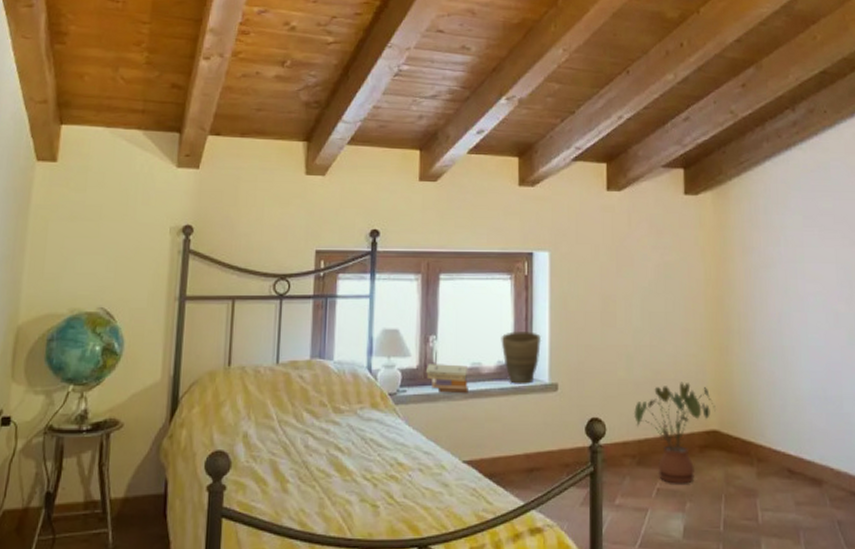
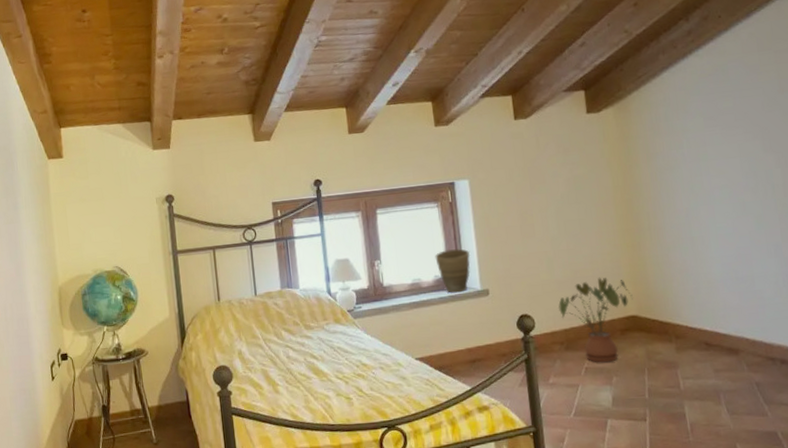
books: present [425,364,469,394] -> none [375,282,413,307]

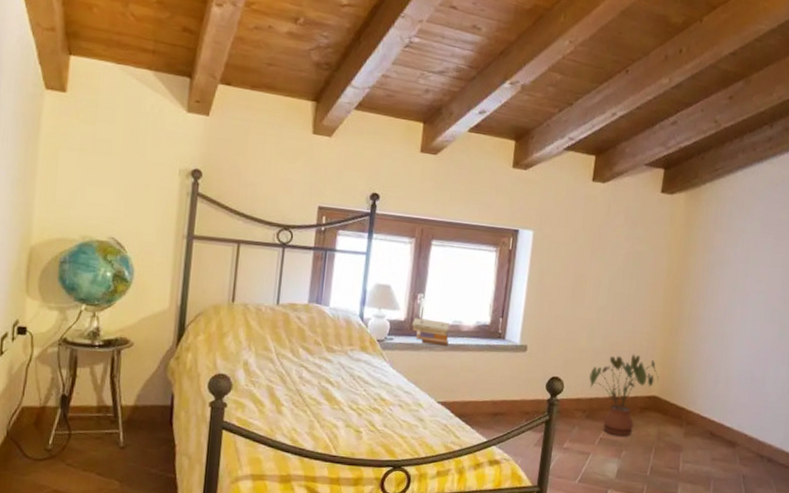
books: none [375,282,413,307] -> present [411,318,450,347]
vase: present [435,248,471,294] -> none [481,297,518,344]

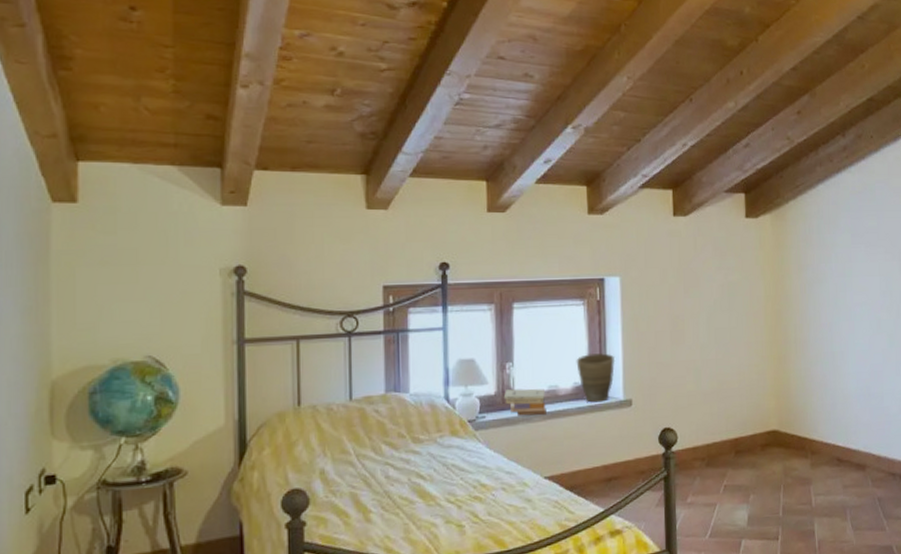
vase: none [481,297,518,344] -> present [576,353,616,404]
house plant: present [589,354,659,437] -> none [703,389,775,481]

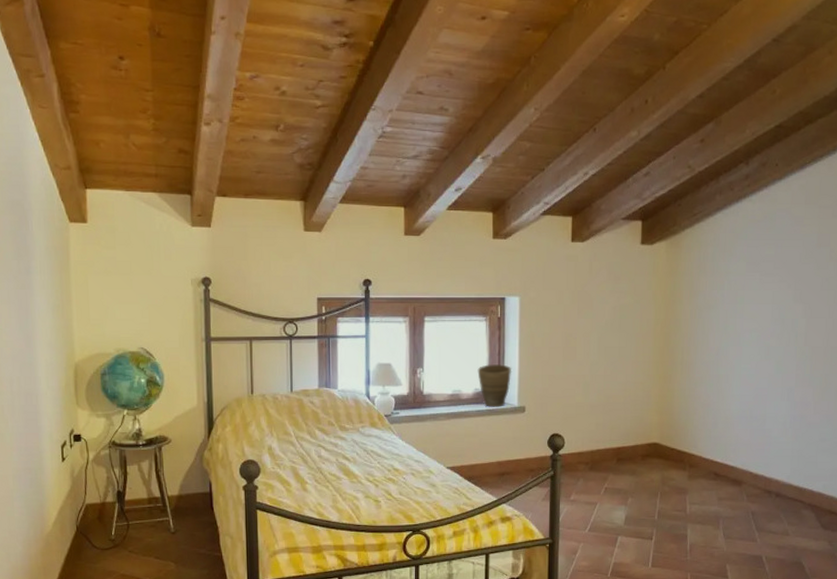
books: present [503,389,547,417] -> none [414,391,450,416]

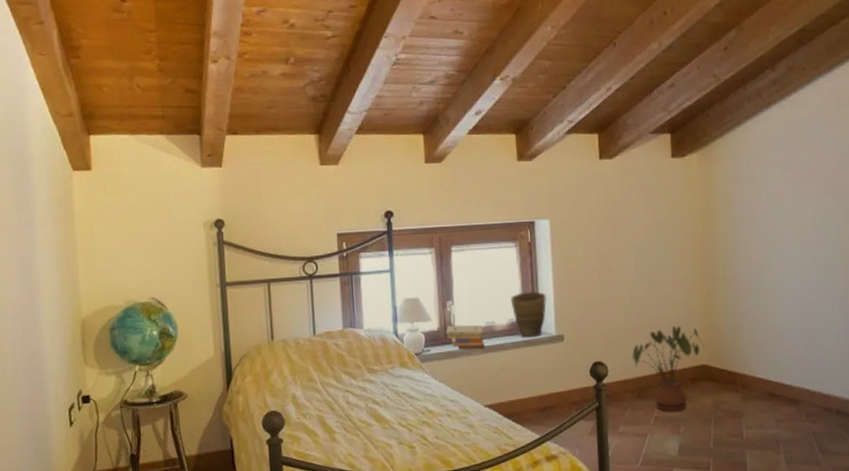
books: none [414,391,450,416] -> present [445,325,485,351]
house plant: none [589,404,657,485] -> present [632,325,705,412]

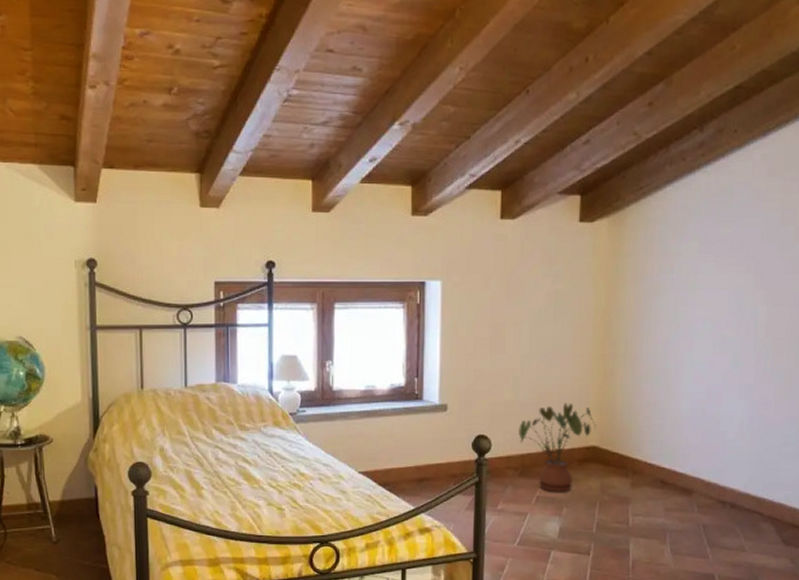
books: present [445,325,485,351] -> none [323,387,363,414]
vase: present [510,291,547,339] -> none [393,357,433,406]

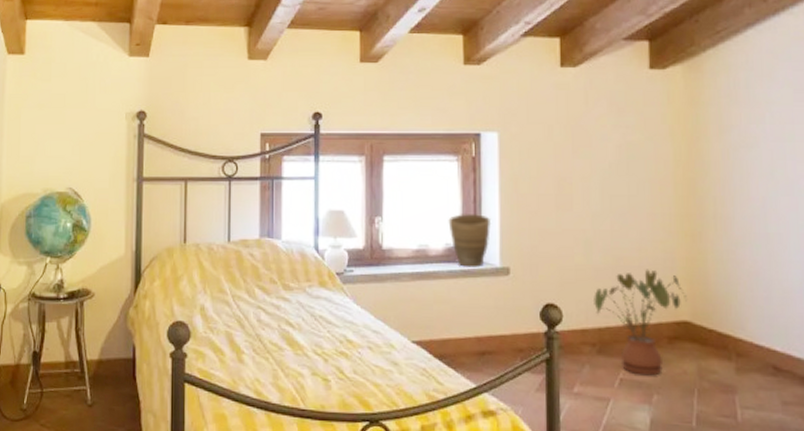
vase: none [393,357,433,406] -> present [448,214,492,269]

